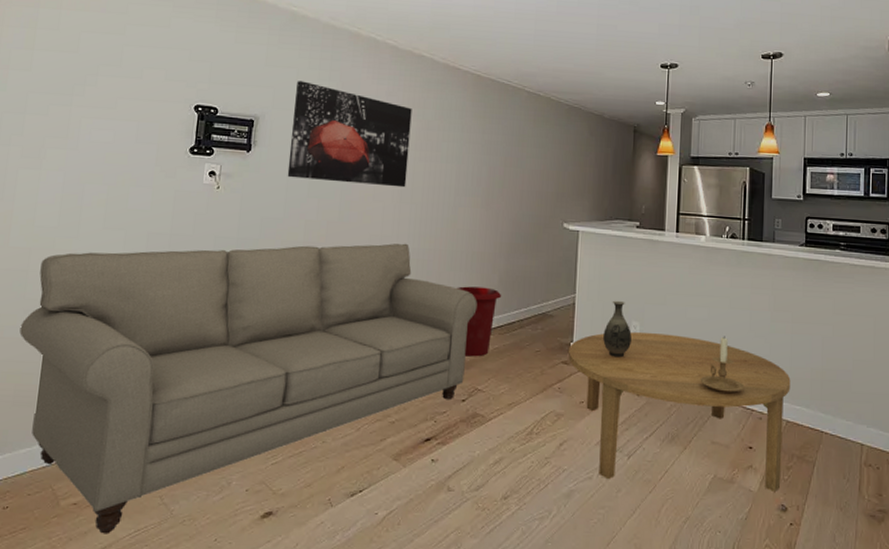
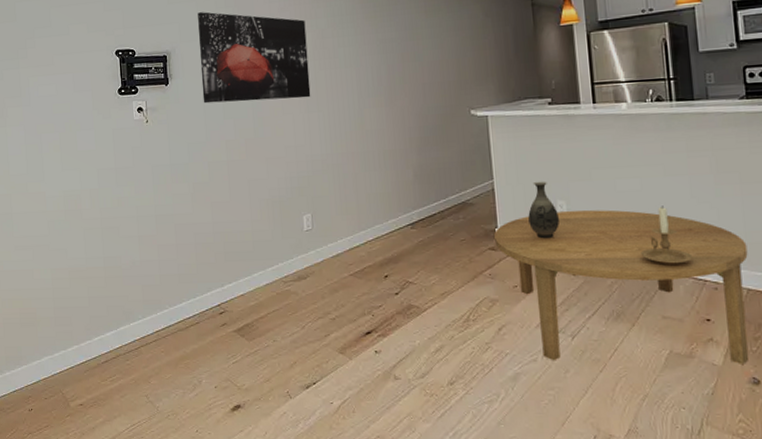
sofa: present [19,243,478,534] -> none [14,150,397,429]
waste bin: present [457,286,502,357] -> none [374,183,419,252]

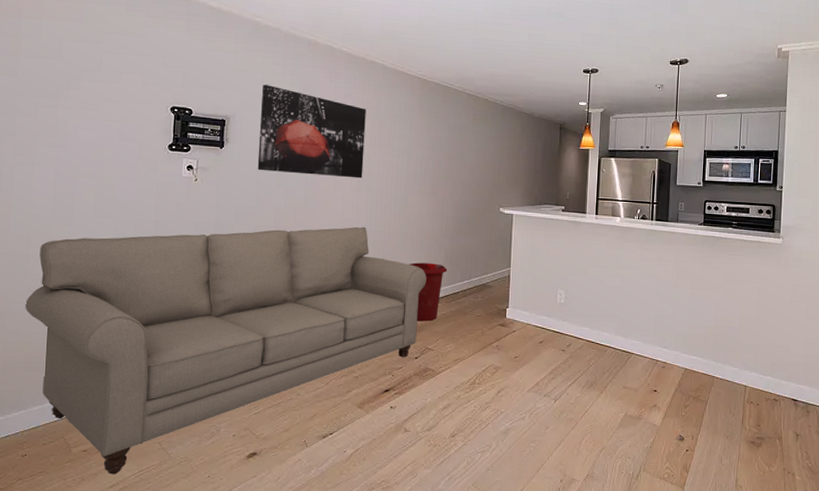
sofa: none [14,150,397,429] -> present [25,226,427,475]
waste bin: none [374,183,419,252] -> present [409,262,448,322]
dining table: present [494,210,748,364] -> none [505,299,689,425]
vase: present [528,181,559,239] -> none [534,272,558,320]
candle holder: present [640,206,693,266] -> none [614,301,651,348]

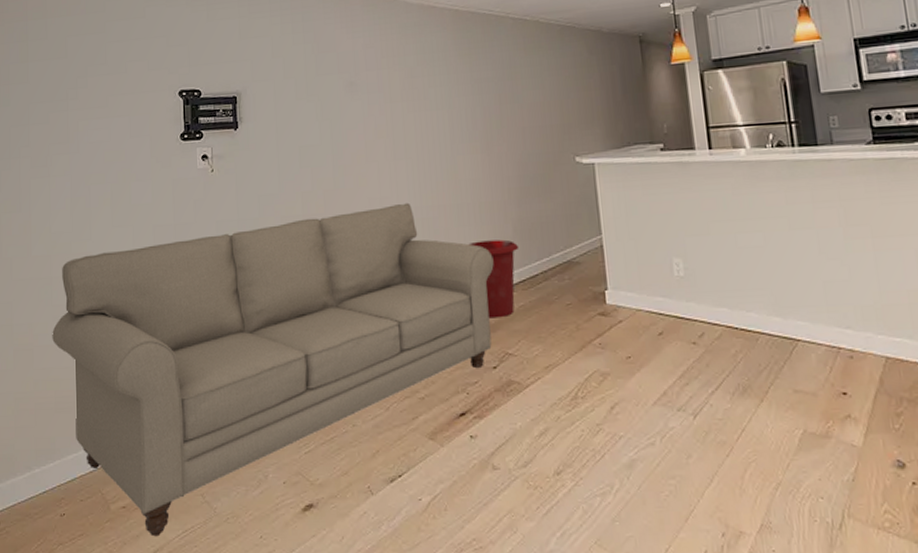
wall art: present [257,85,366,179] -> none [273,48,398,150]

